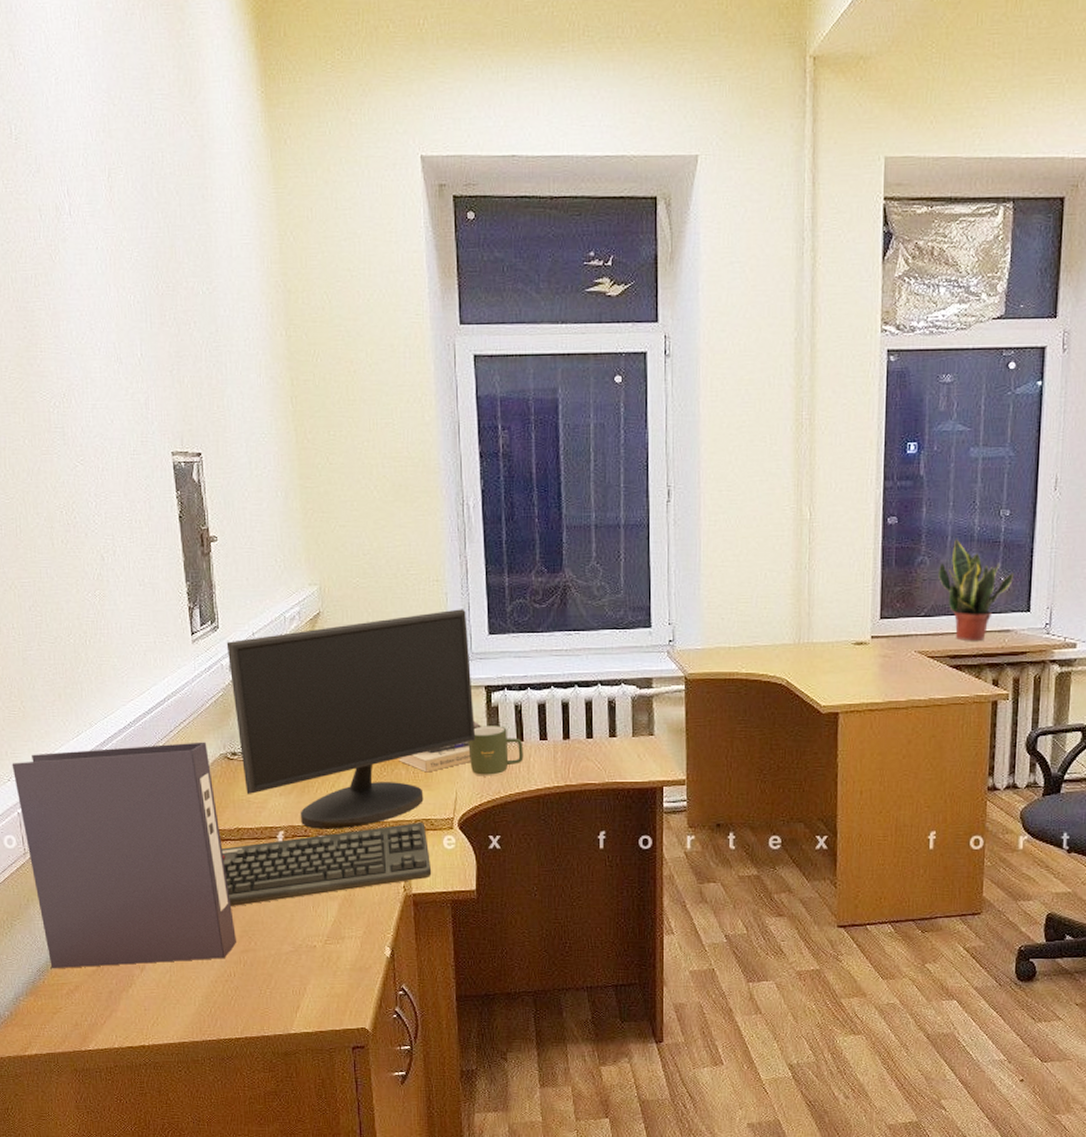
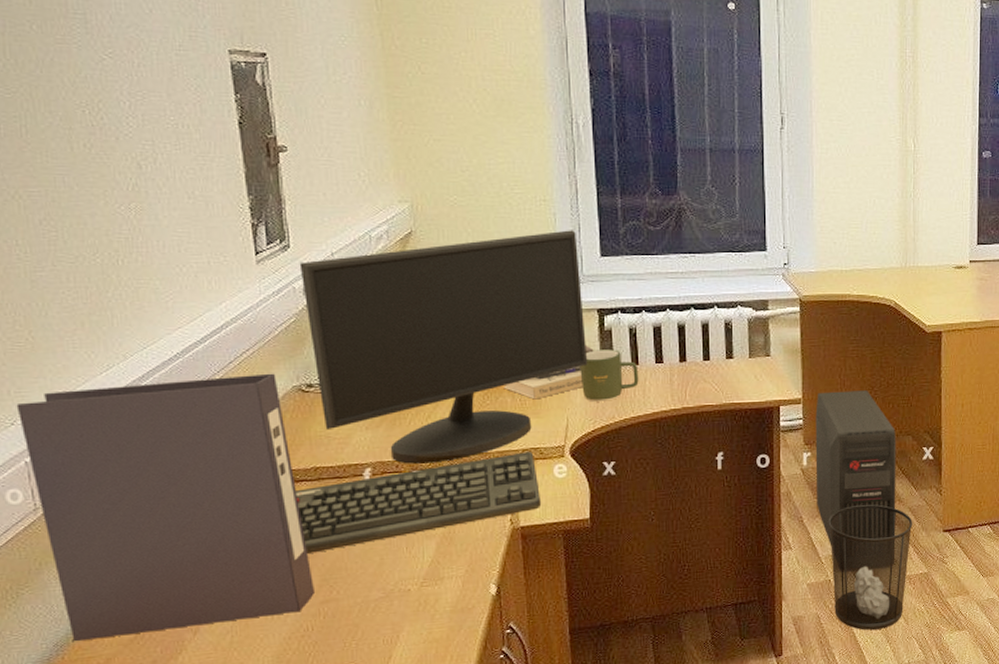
computer tower: none [699,773,787,960] -> present [815,390,897,570]
waste bin: none [712,892,804,1025] -> present [828,504,913,630]

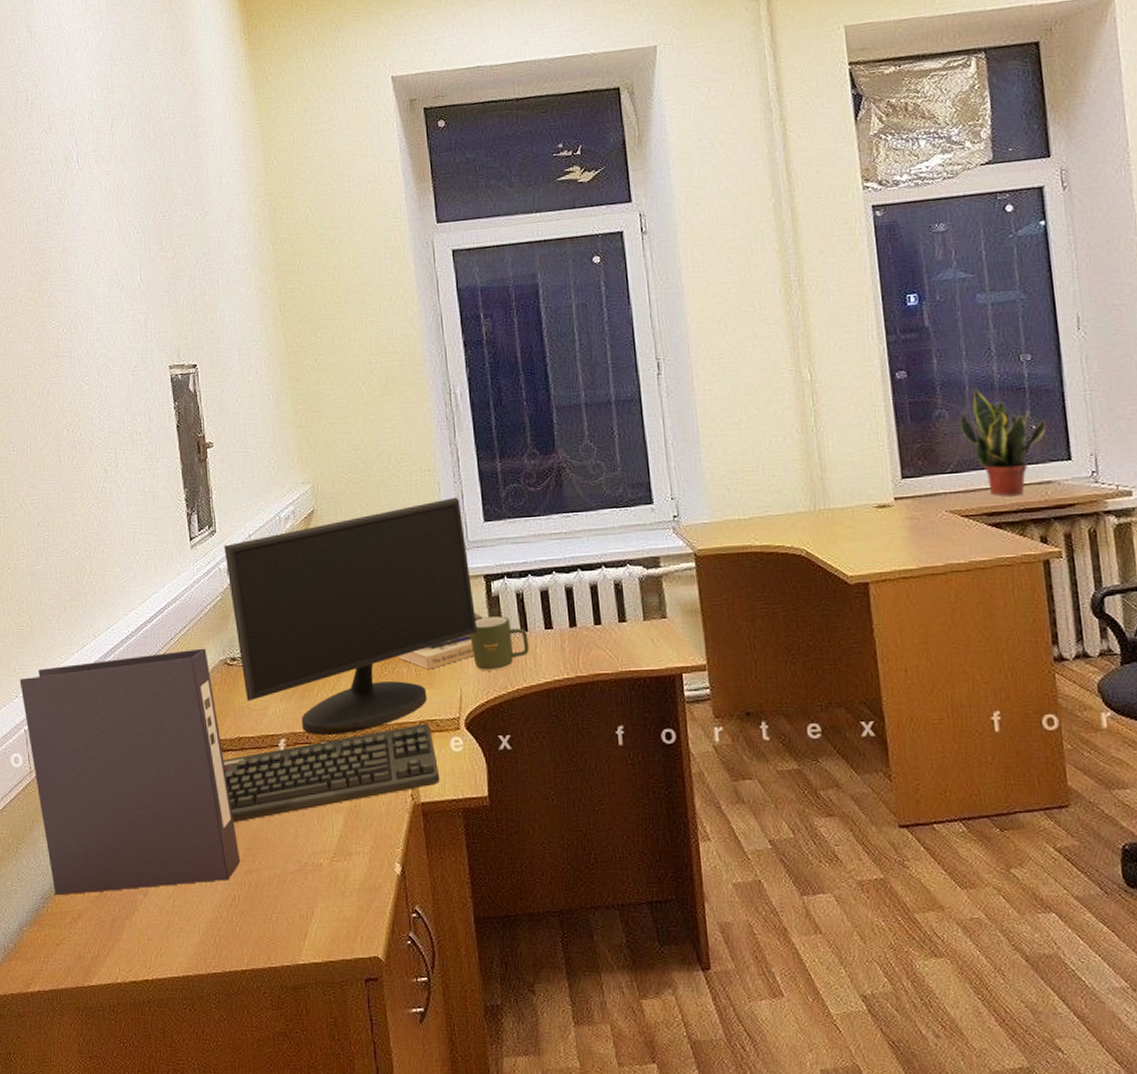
computer tower: present [815,390,897,570] -> none [724,654,839,869]
waste bin: present [828,504,913,630] -> none [751,789,858,947]

